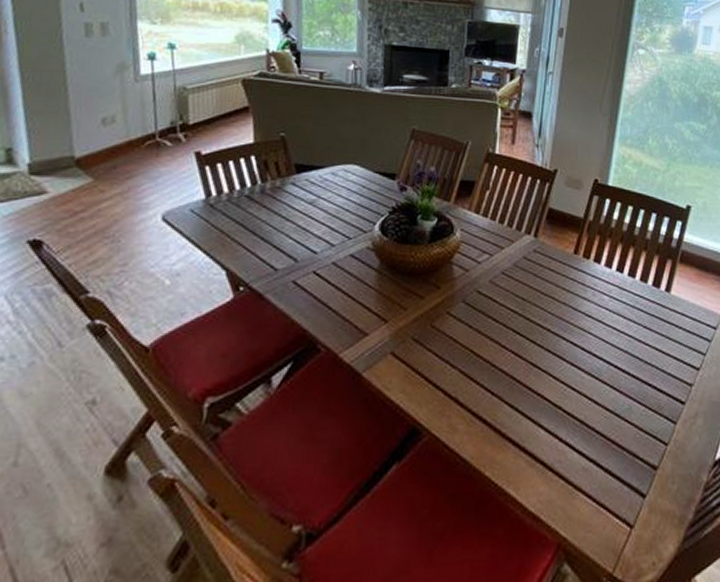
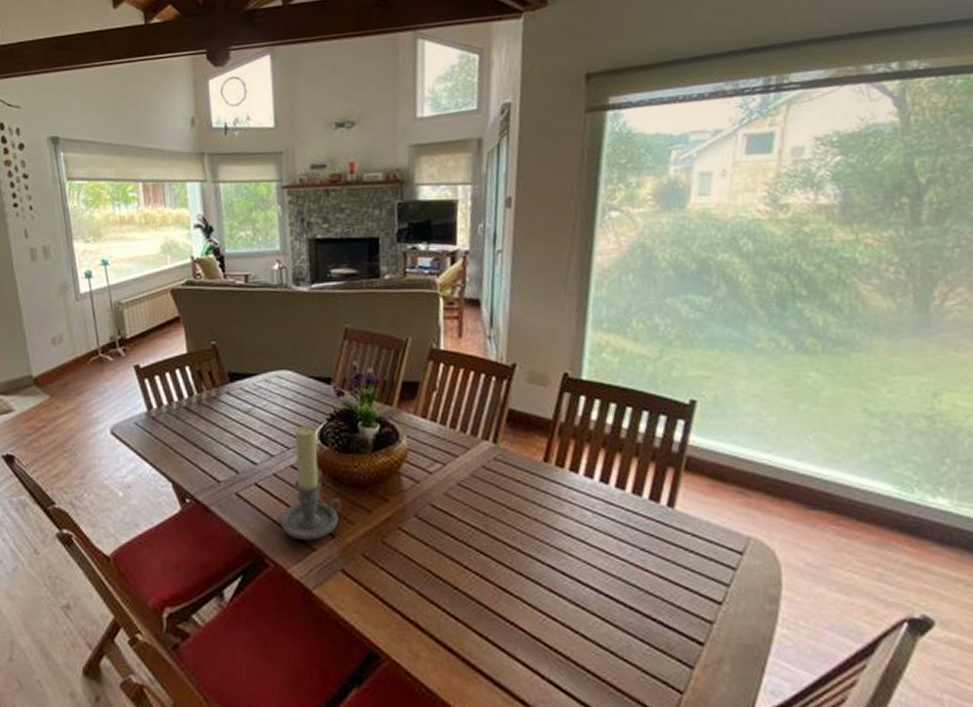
candle holder: none [336,217,396,326] -> present [281,425,342,540]

